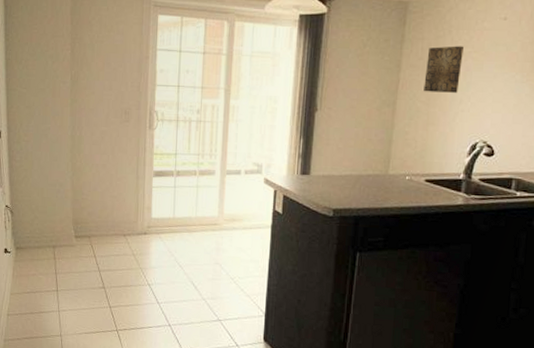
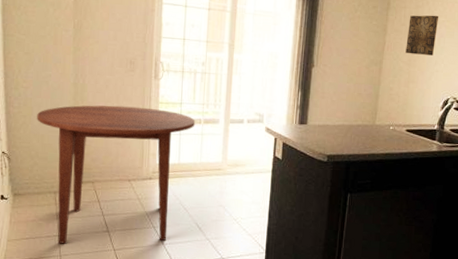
dining table: none [37,157,191,299] -> present [37,105,196,244]

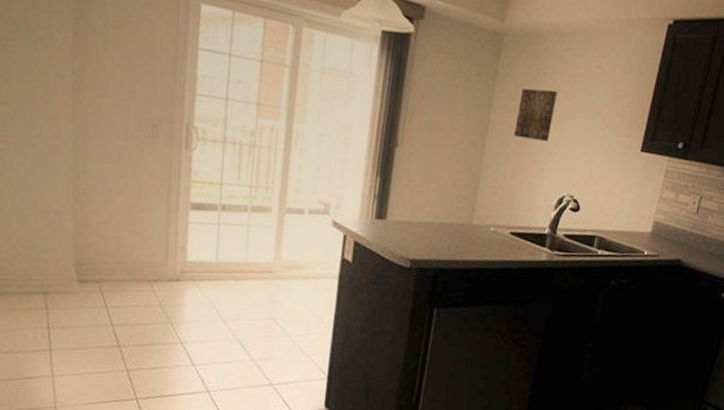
dining table: present [37,105,196,244] -> none [19,178,240,361]

